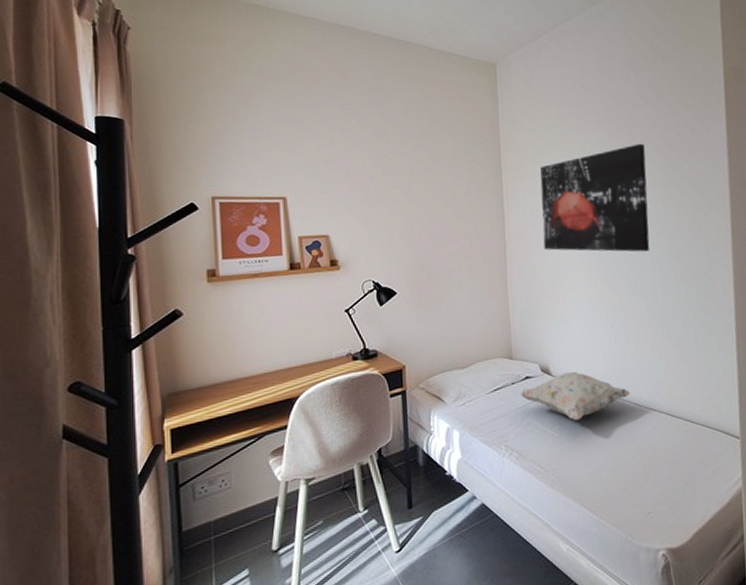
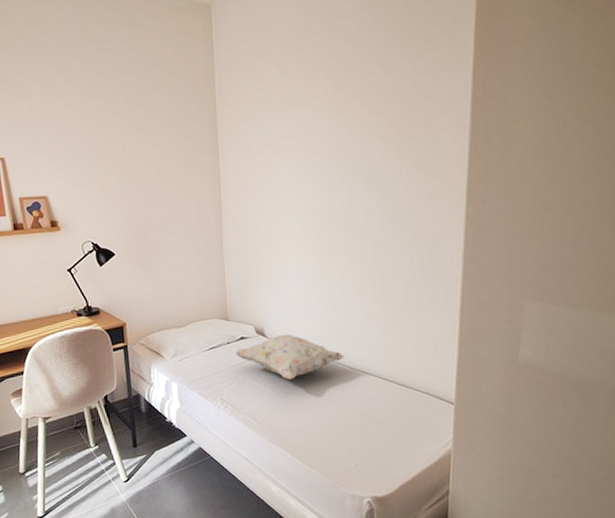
wall art: present [540,143,650,252] -> none [258,95,376,216]

